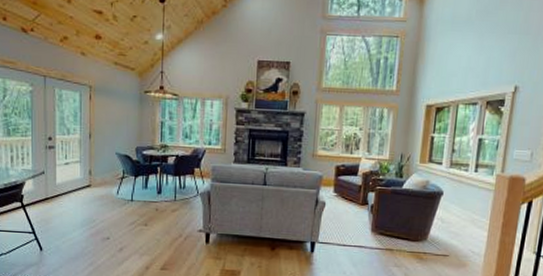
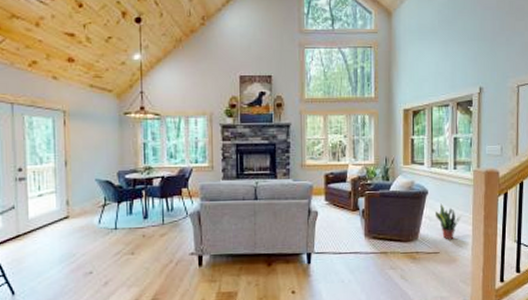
potted plant: none [449,206,477,244] -> present [436,203,461,240]

